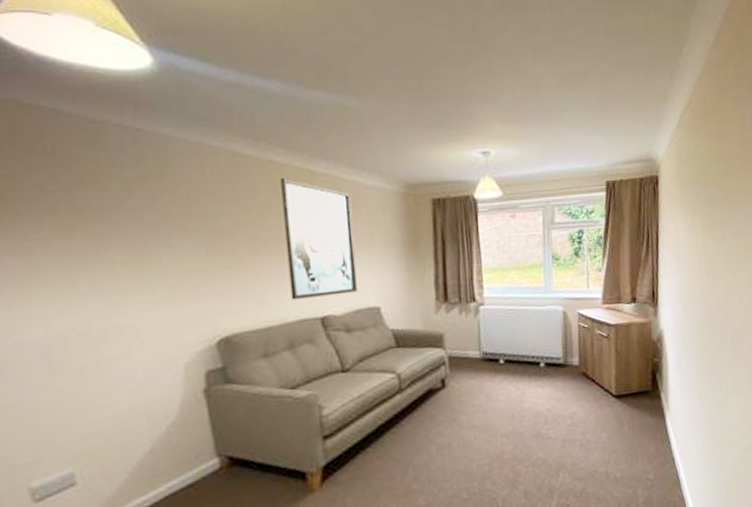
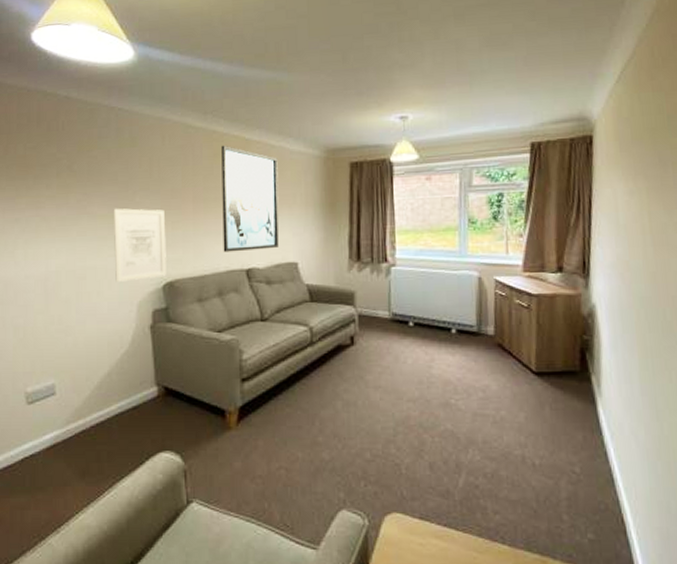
wall art: none [139,252,220,342] -> present [113,208,166,282]

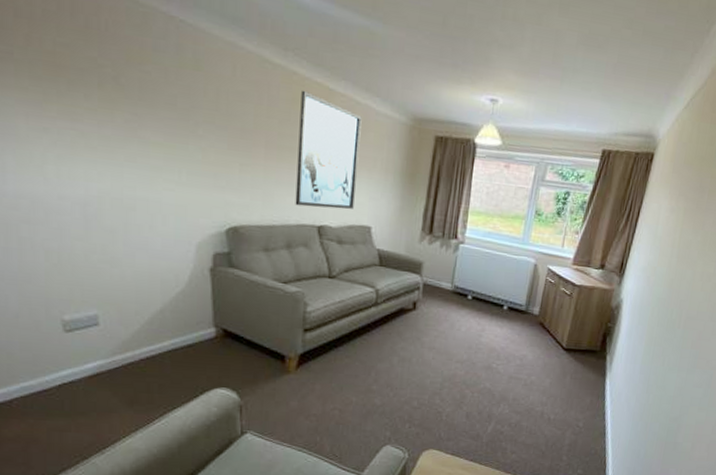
wall art: present [113,208,166,282] -> none [170,137,233,220]

